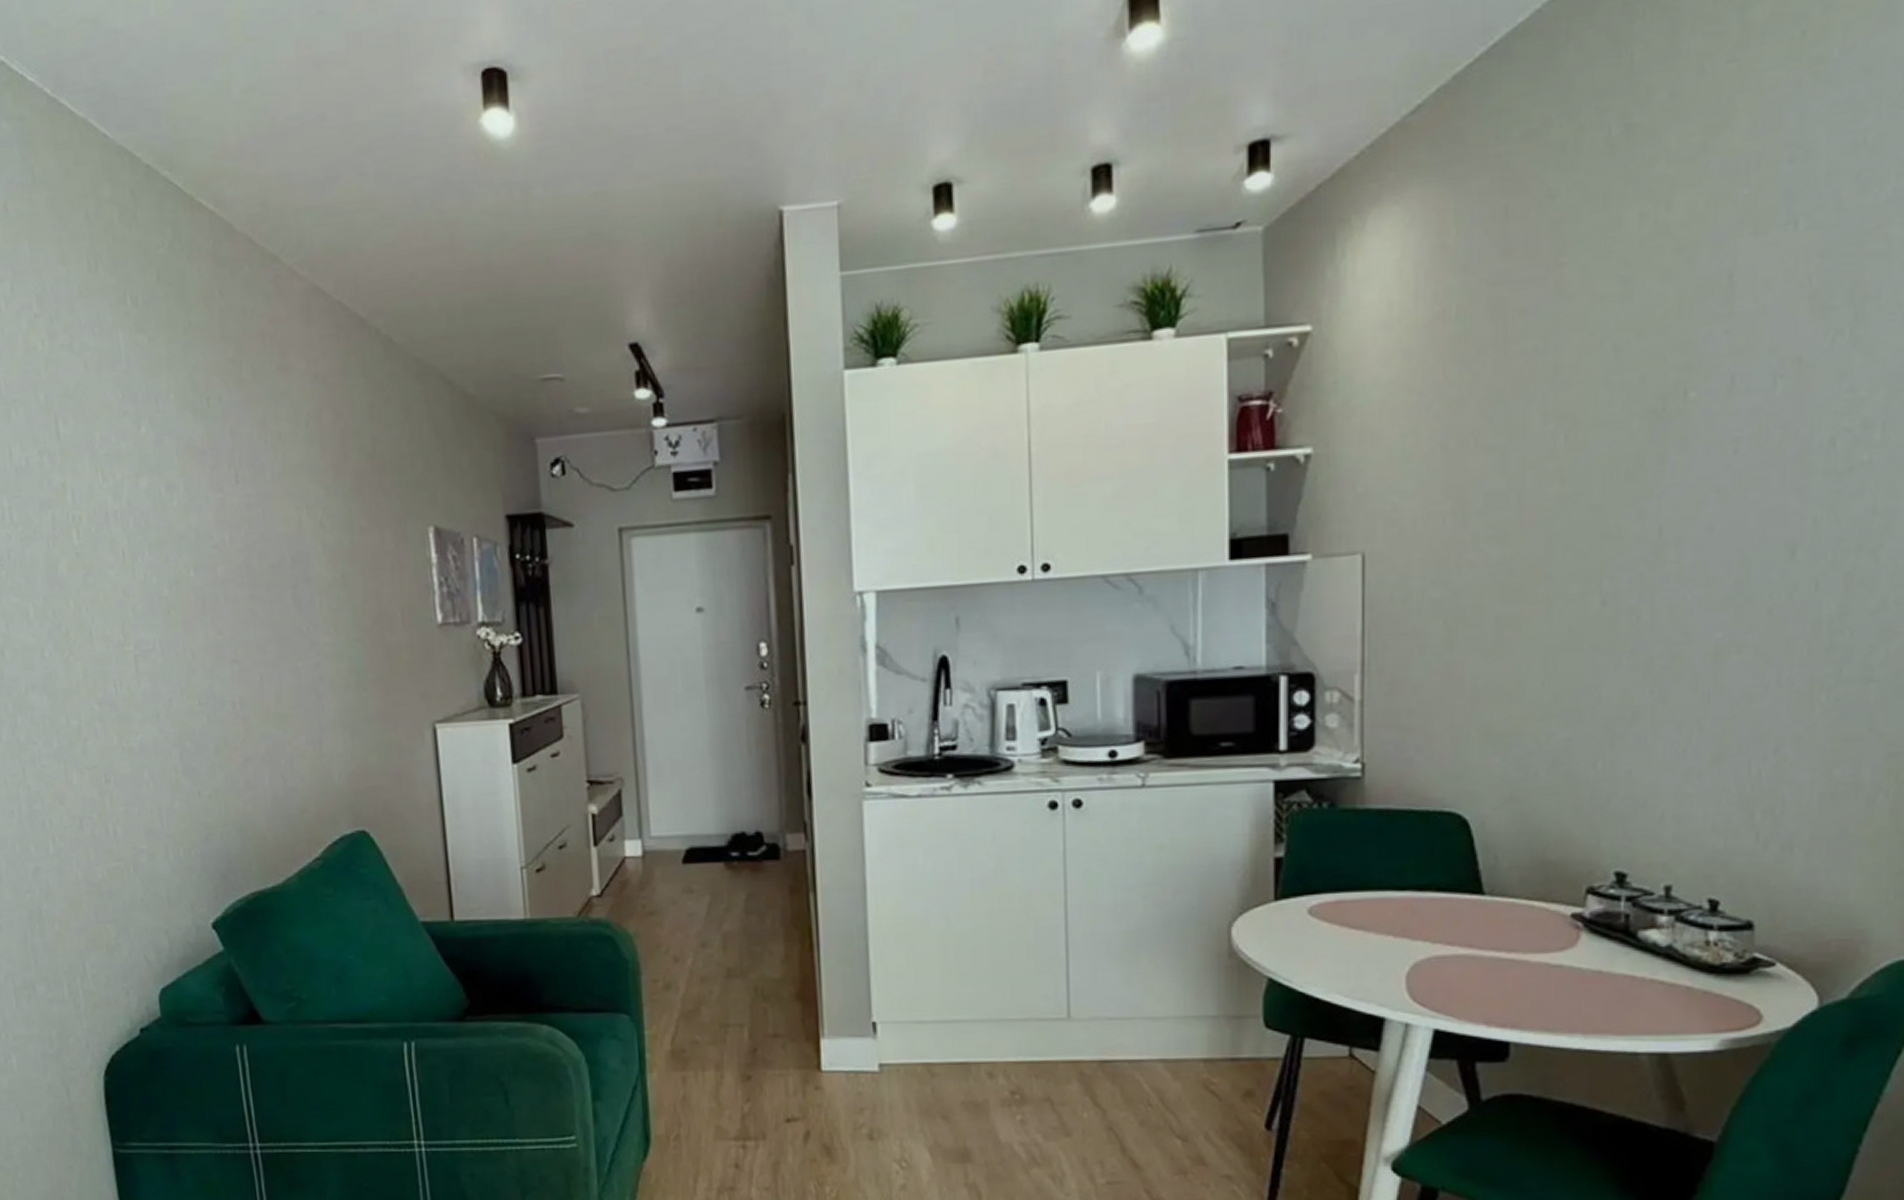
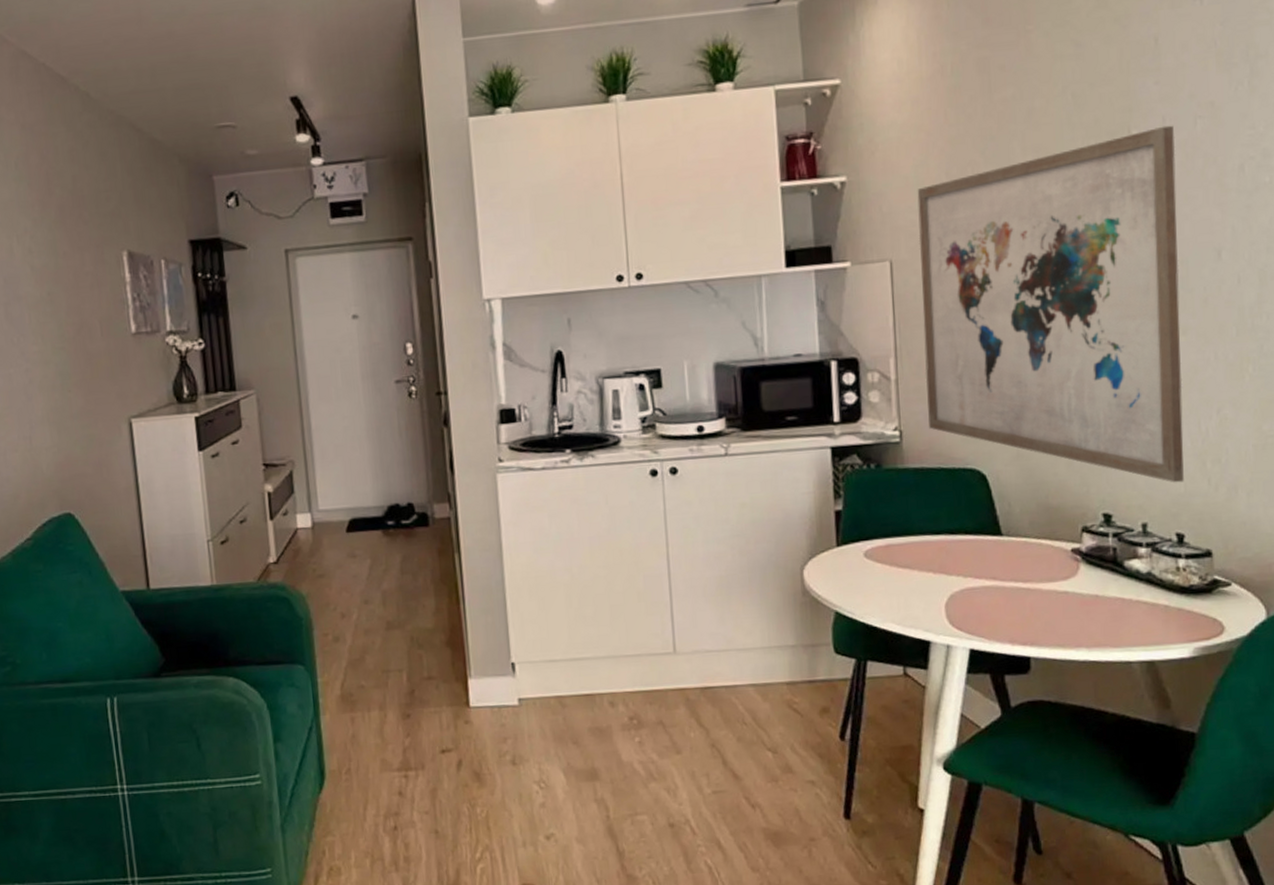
wall art: none [1398,386,1746,838] -> present [917,125,1184,483]

